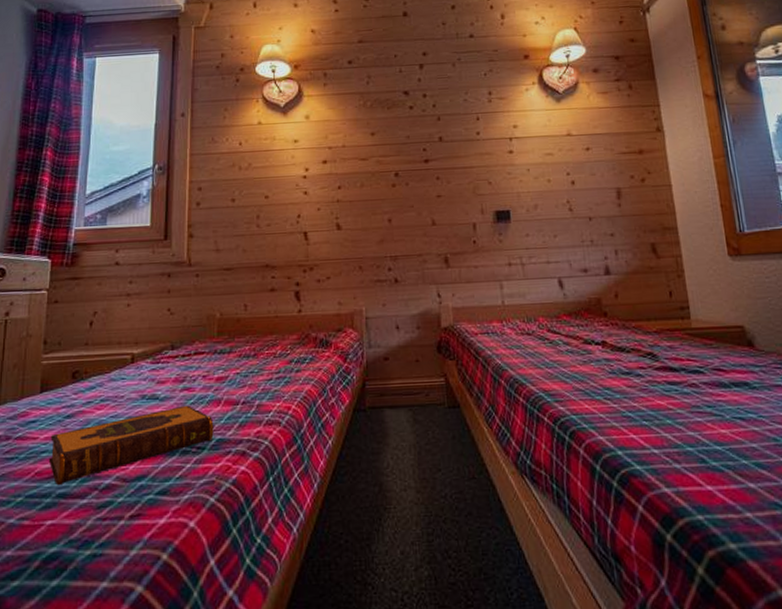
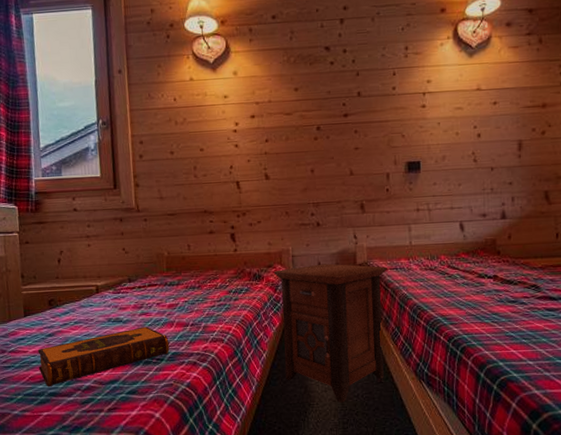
nightstand: none [344,327,477,506] -> present [274,263,387,403]

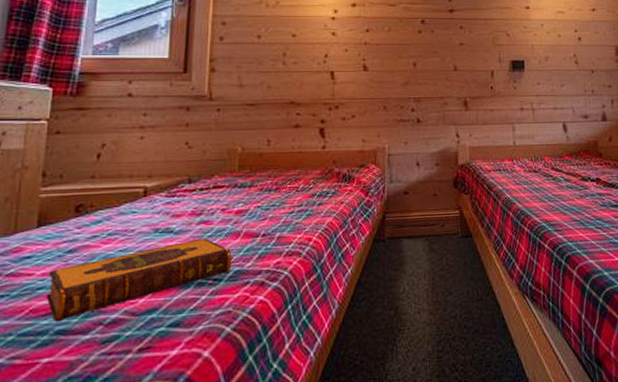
nightstand: present [274,263,387,403] -> none [367,164,490,326]

